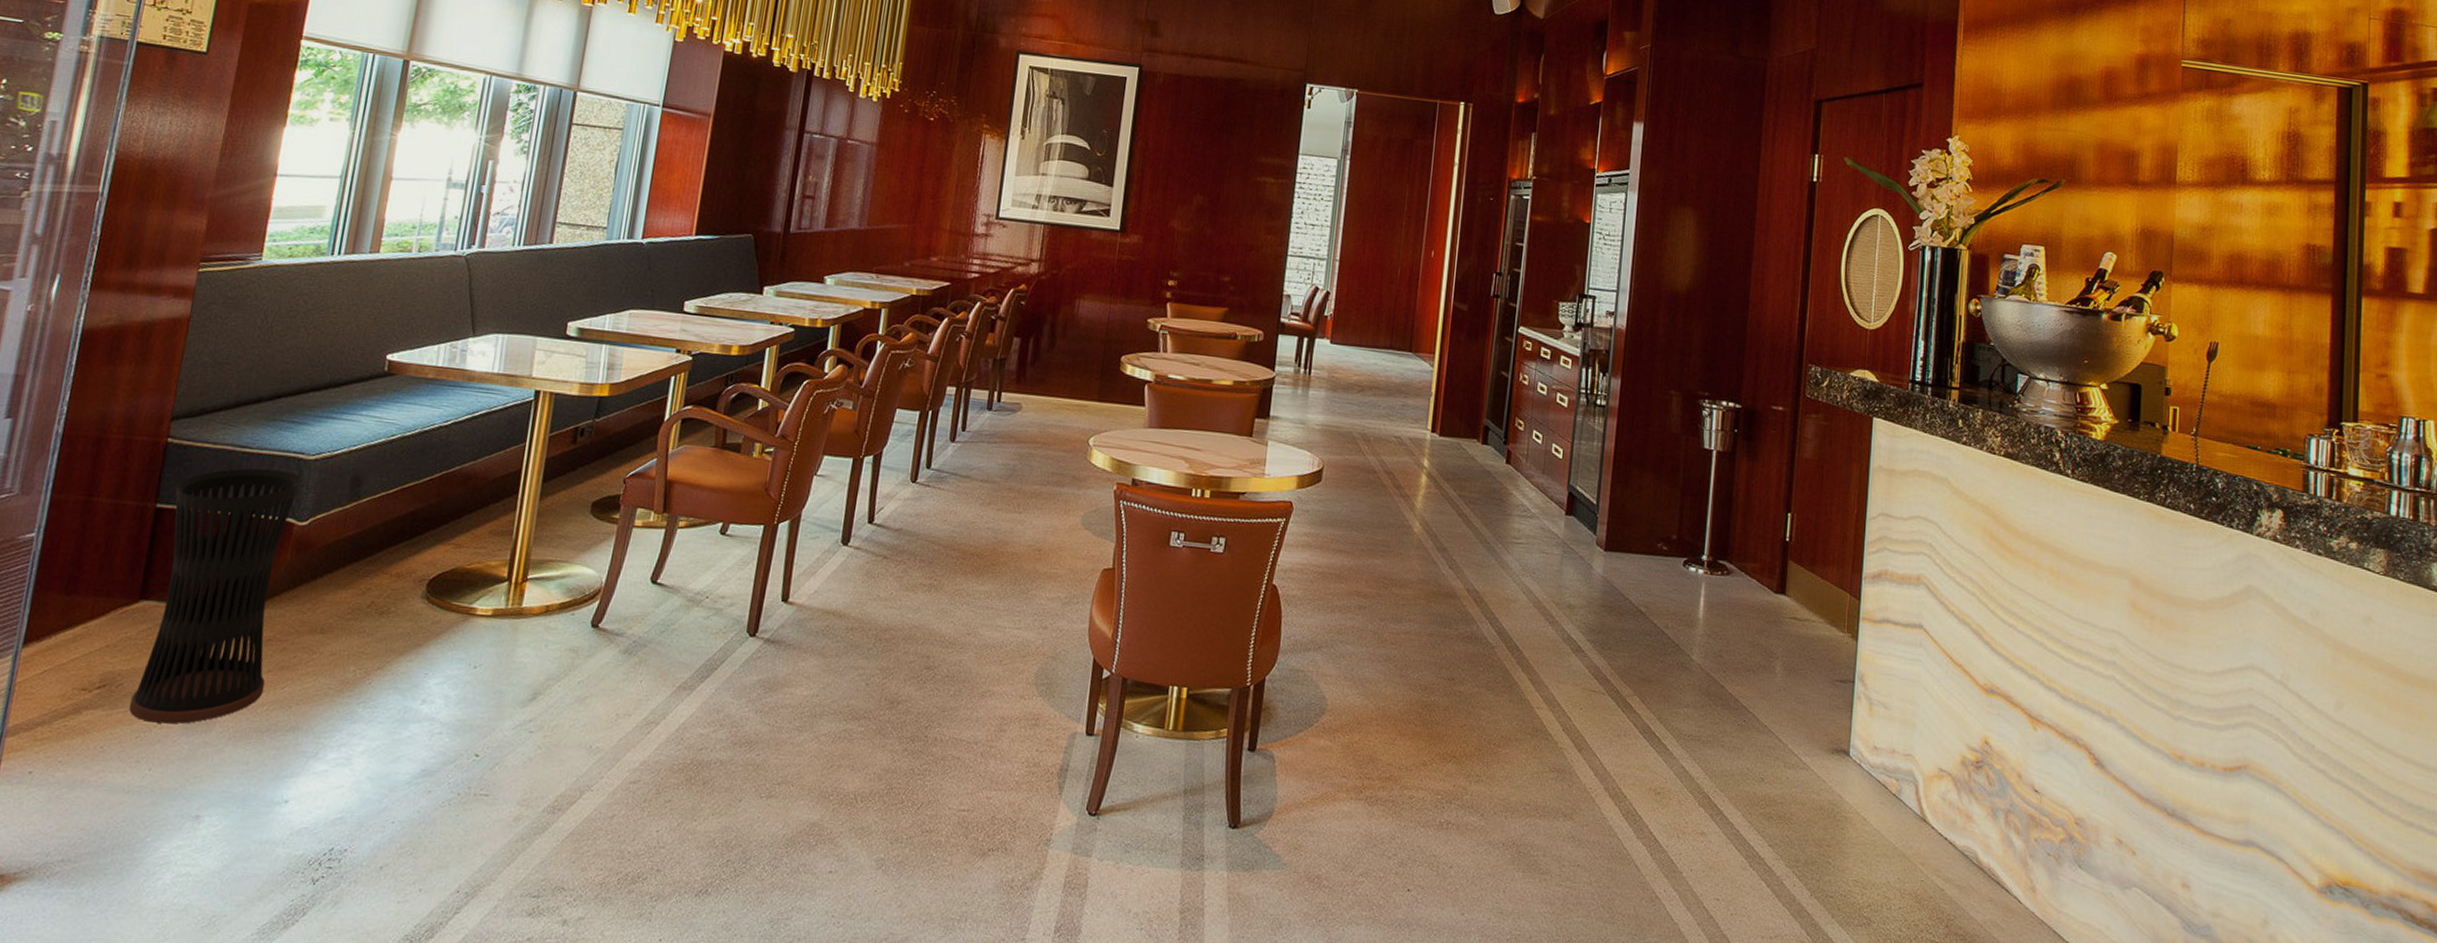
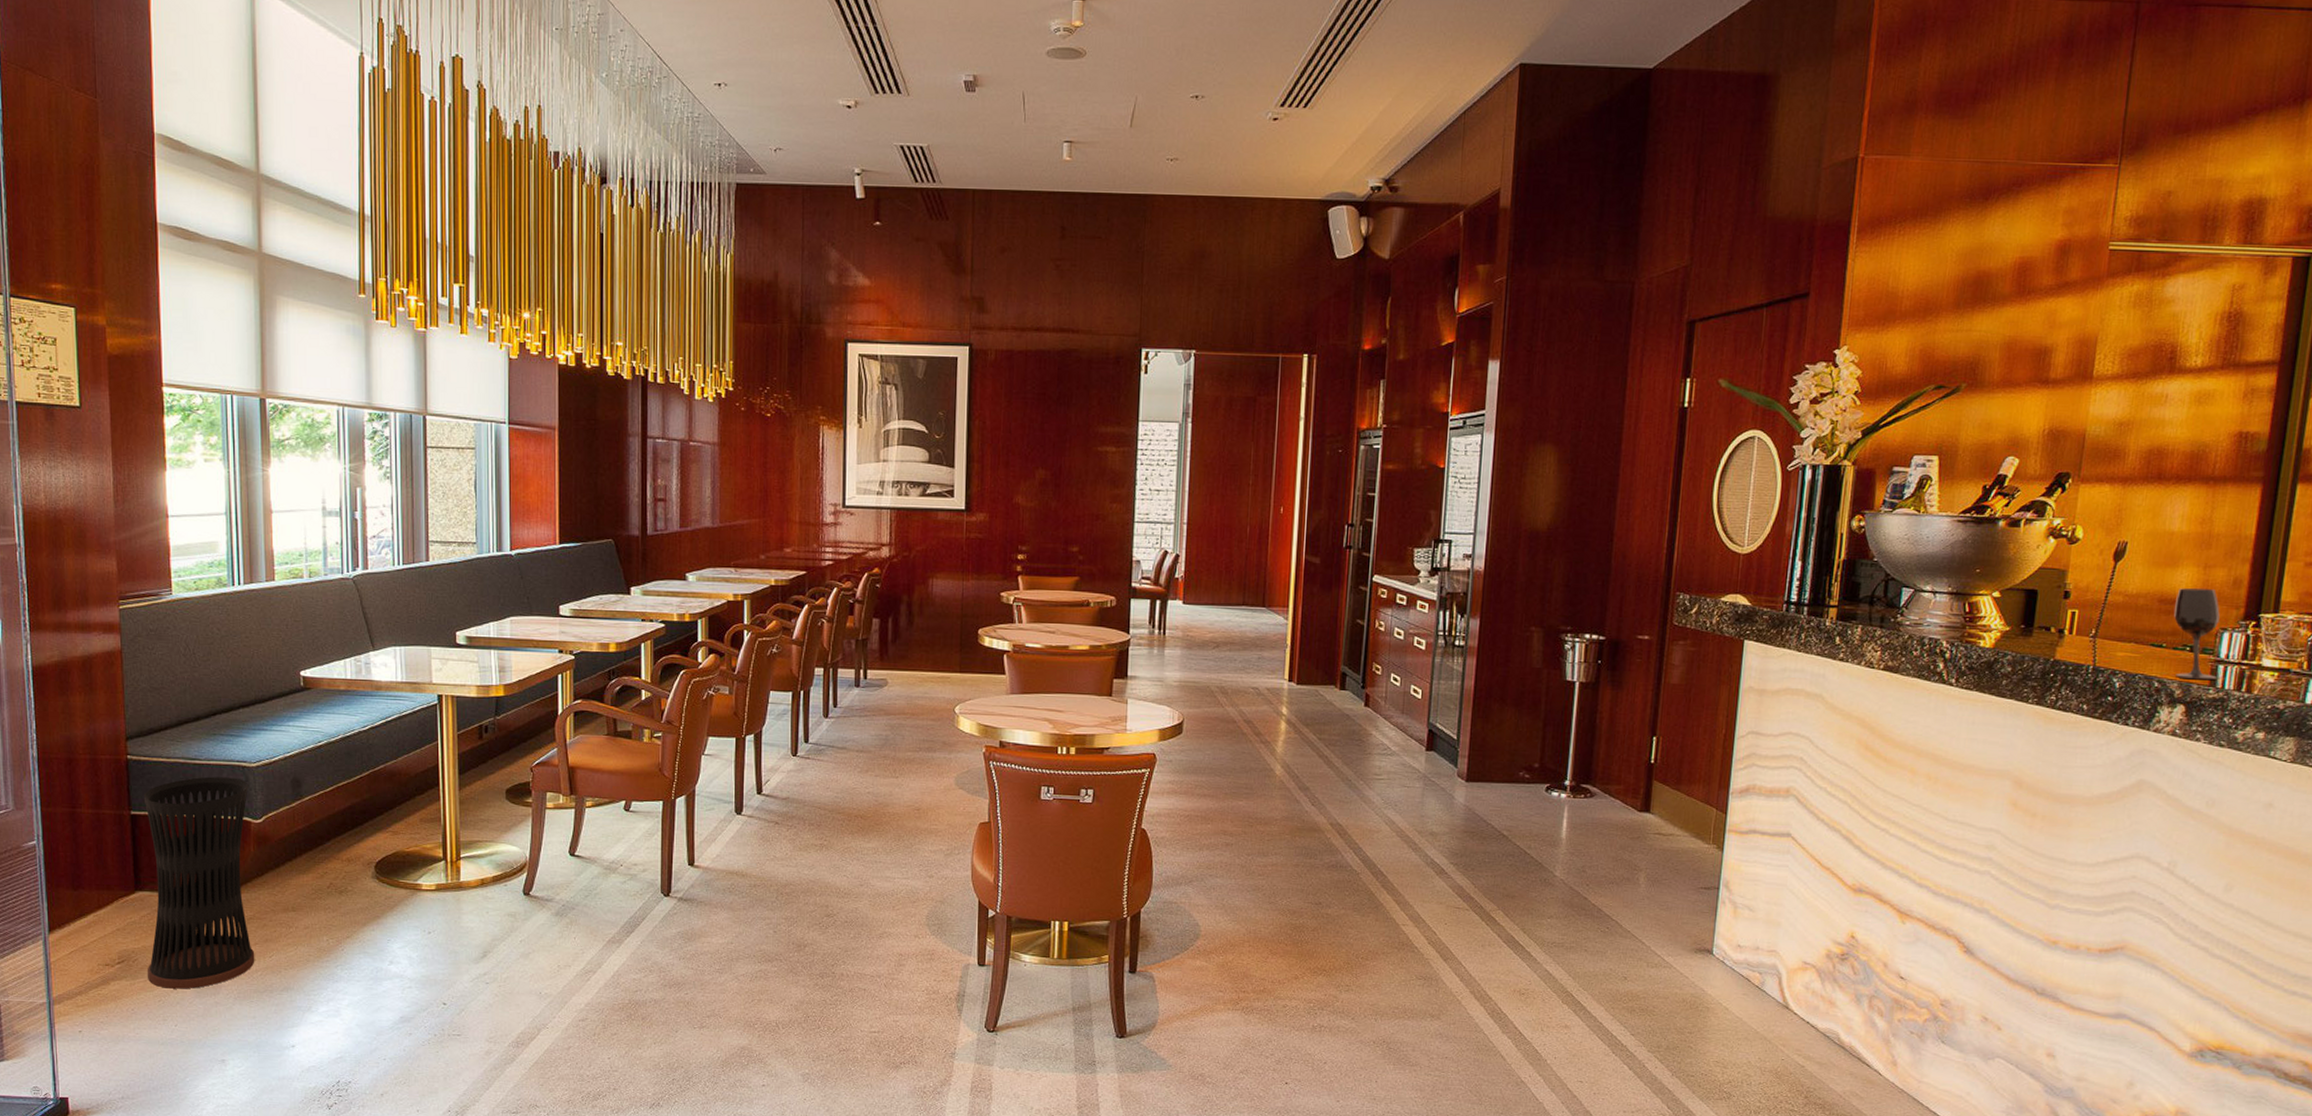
wine glass: none [2266,392,2310,487] -> present [2174,588,2220,681]

